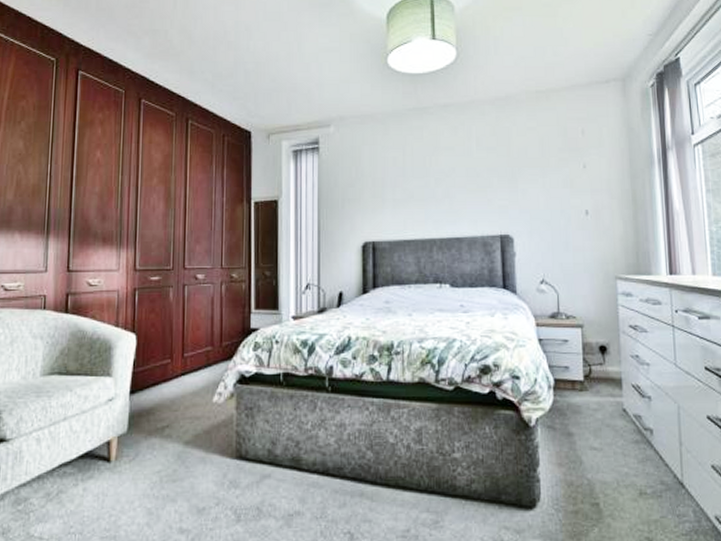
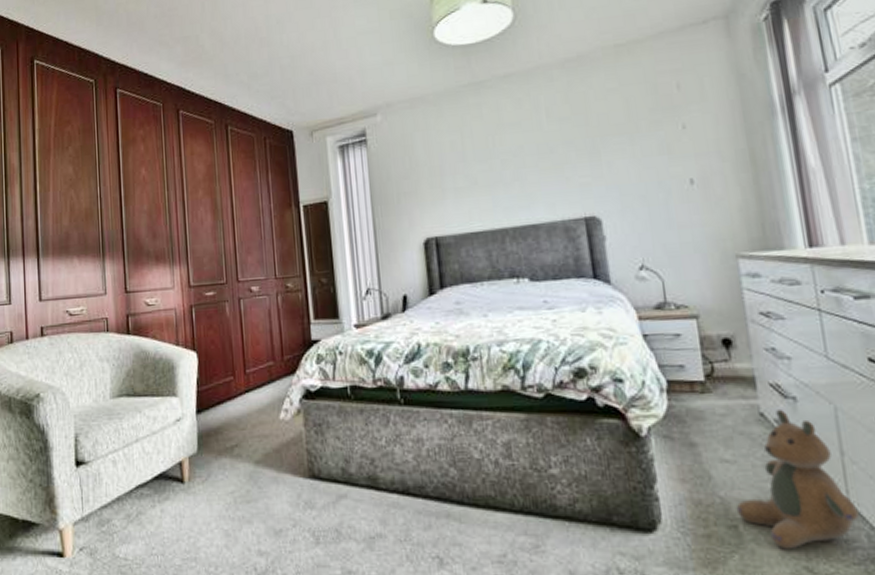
teddy bear: none [599,406,689,523] -> present [736,408,859,550]

